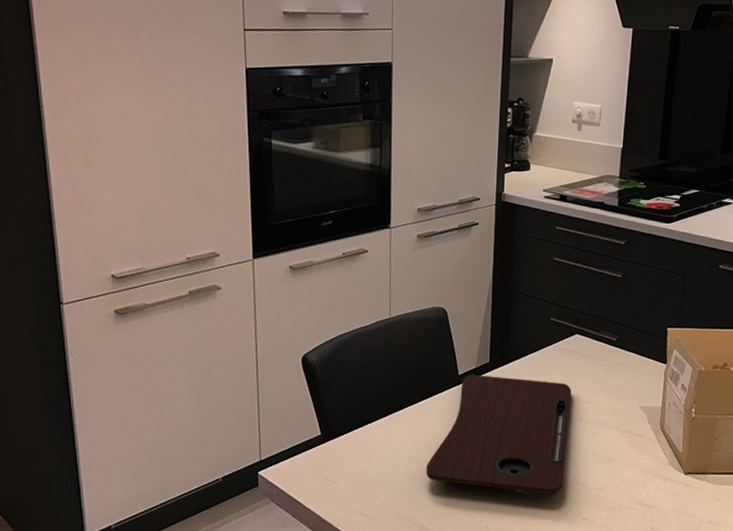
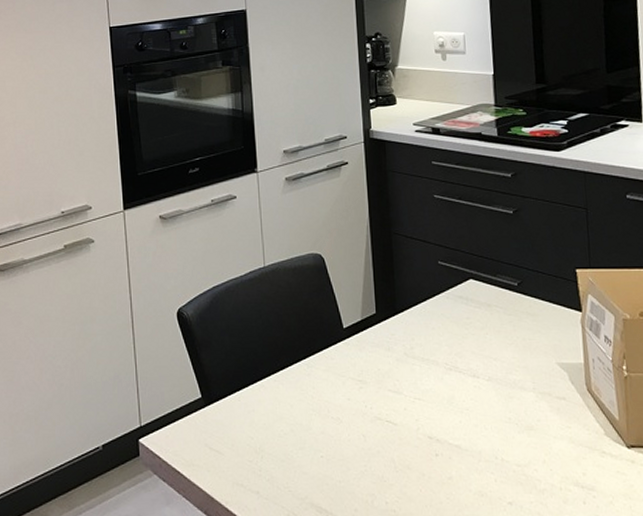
cutting board: present [426,374,572,494] -> none [318,328,479,471]

